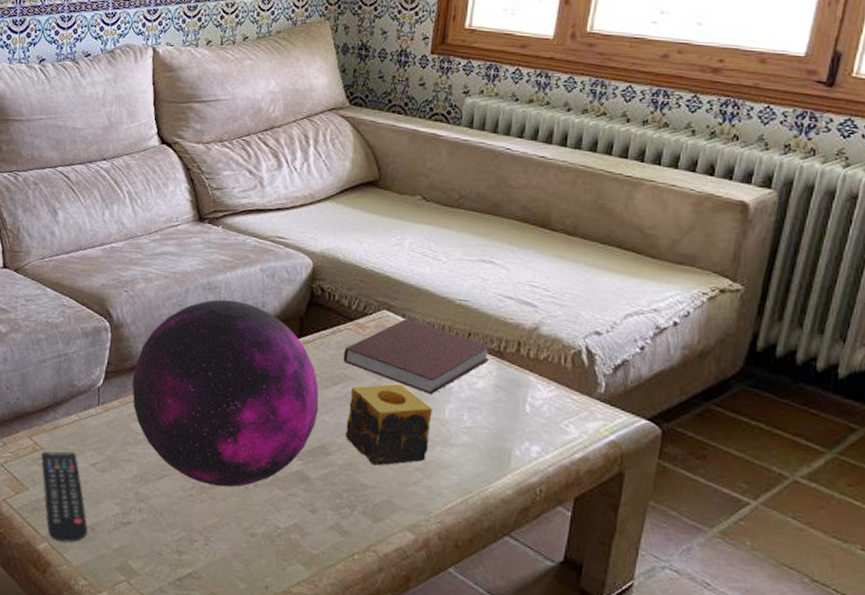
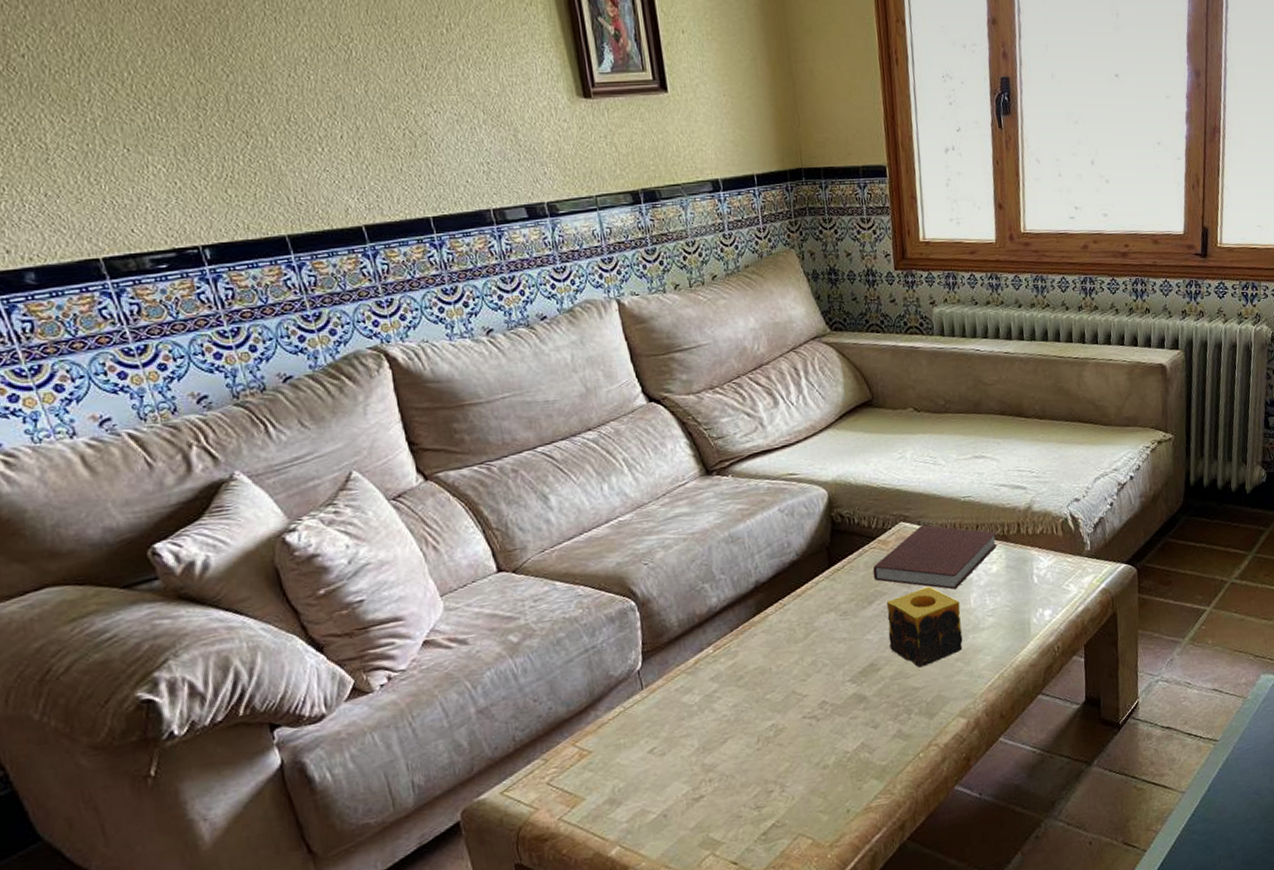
remote control: present [41,451,88,542] -> none [591,745,660,841]
decorative orb: present [132,299,319,488] -> none [672,546,862,734]

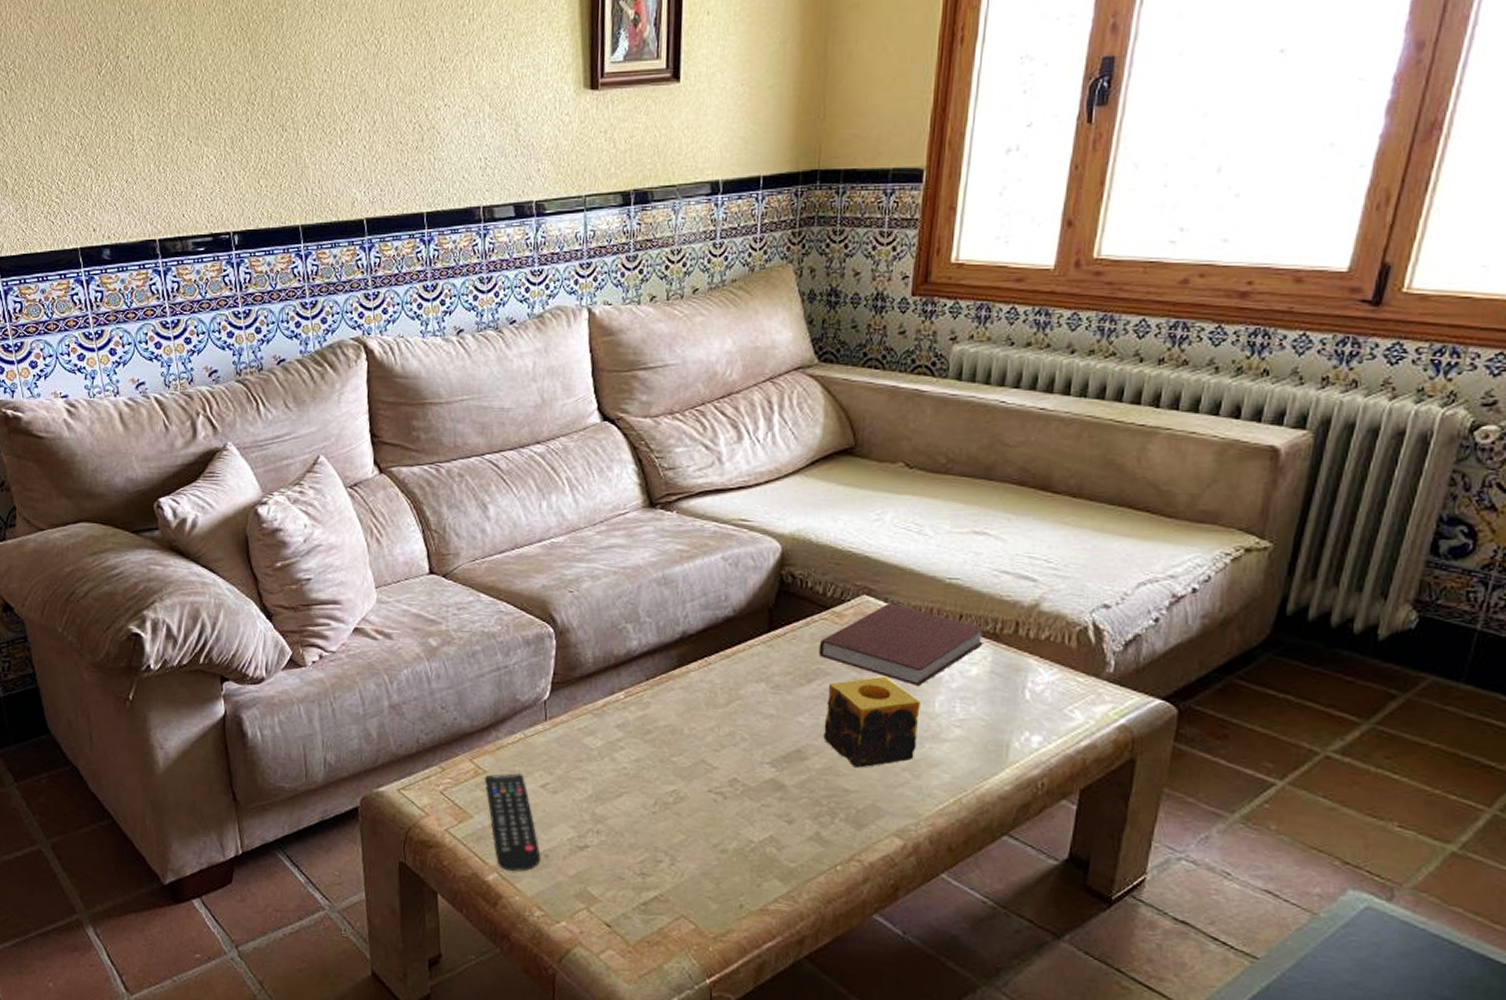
remote control: none [591,745,660,841] -> present [485,773,541,871]

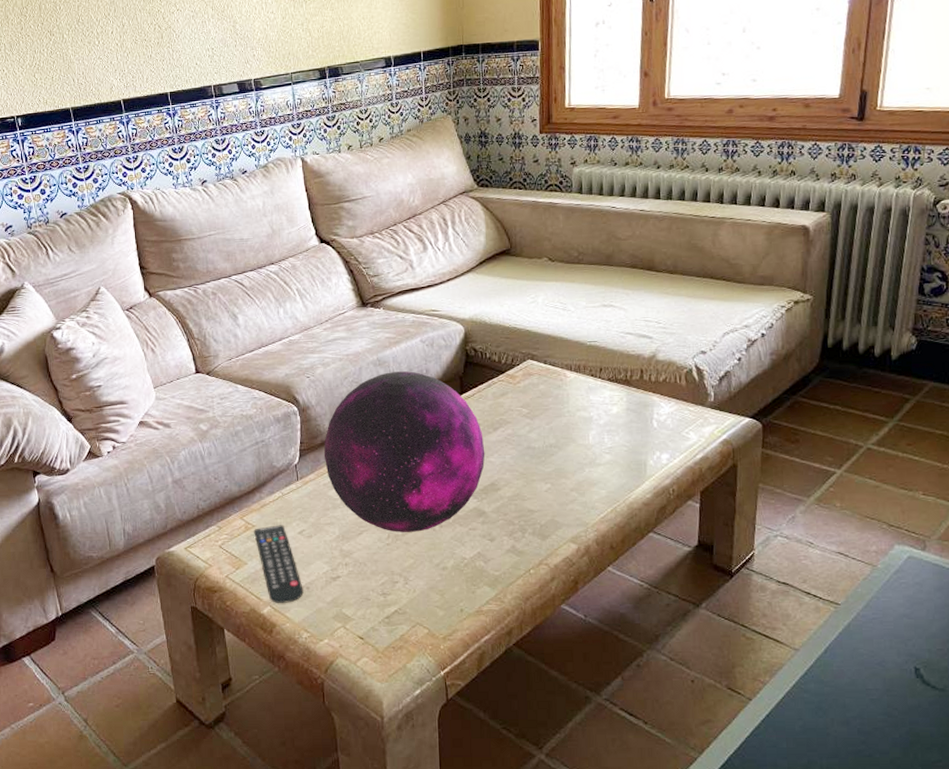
decorative orb: none [582,594,793,802] -> present [323,371,485,532]
notebook: present [818,603,986,686] -> none [499,364,620,425]
candle: present [823,676,921,768] -> none [509,420,579,492]

